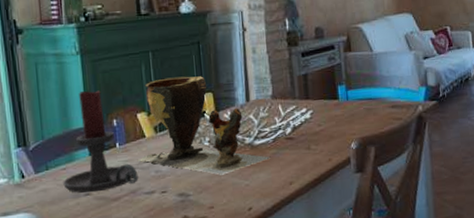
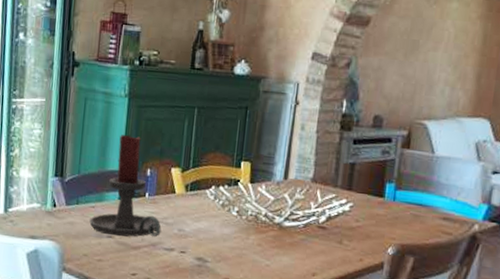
clay pot: present [137,76,271,175] -> none [163,137,298,249]

